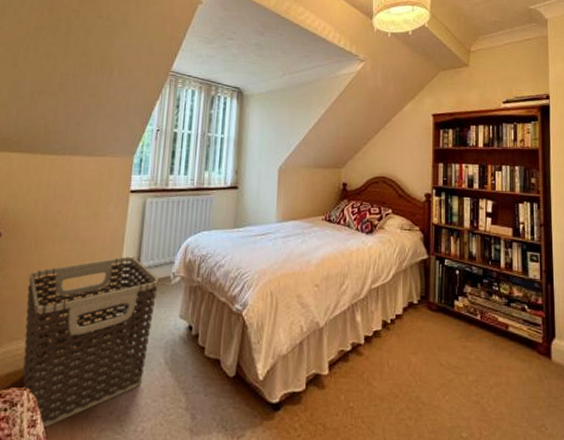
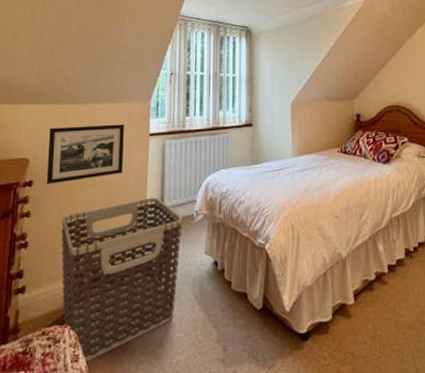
picture frame: none [15,178,104,238] -> present [46,124,124,184]

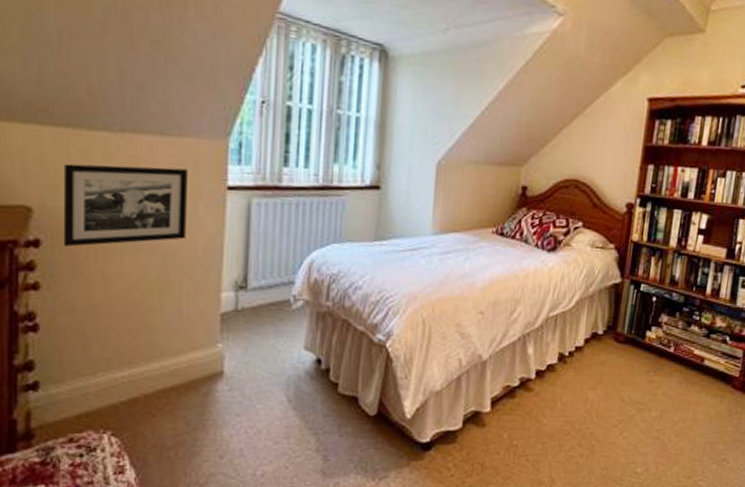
clothes hamper: present [61,197,183,363] -> none [92,274,275,475]

